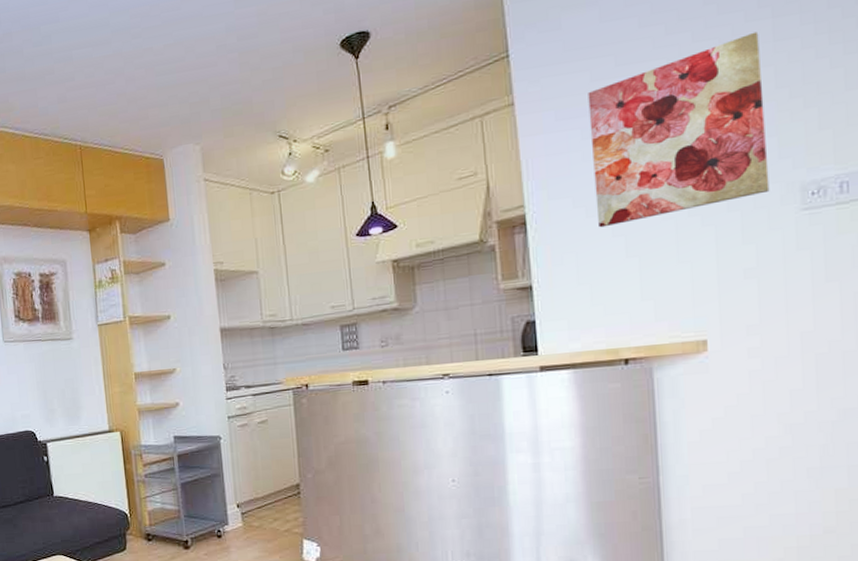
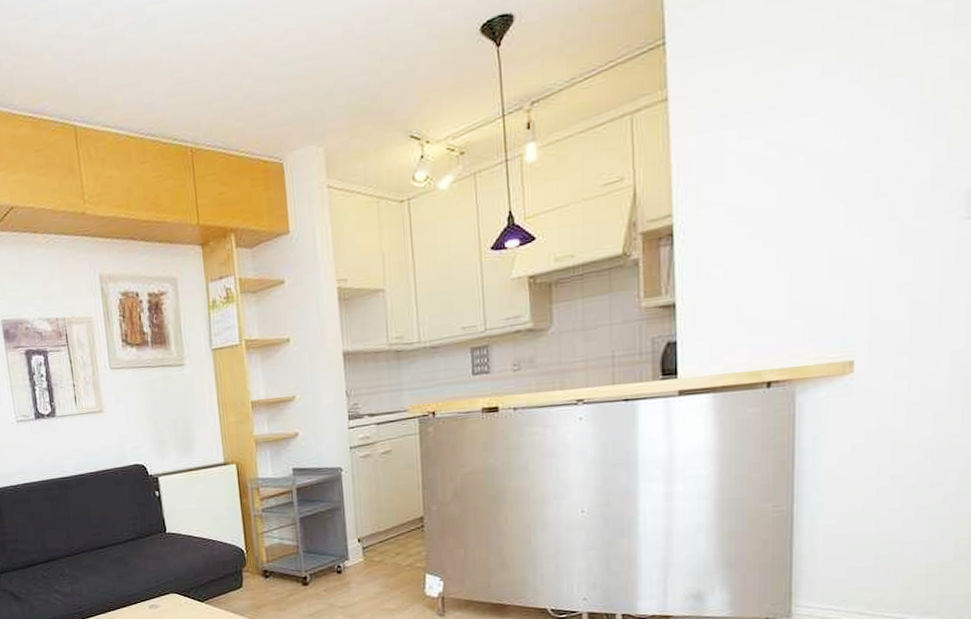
wall art: present [588,31,770,228] -> none [748,15,938,239]

